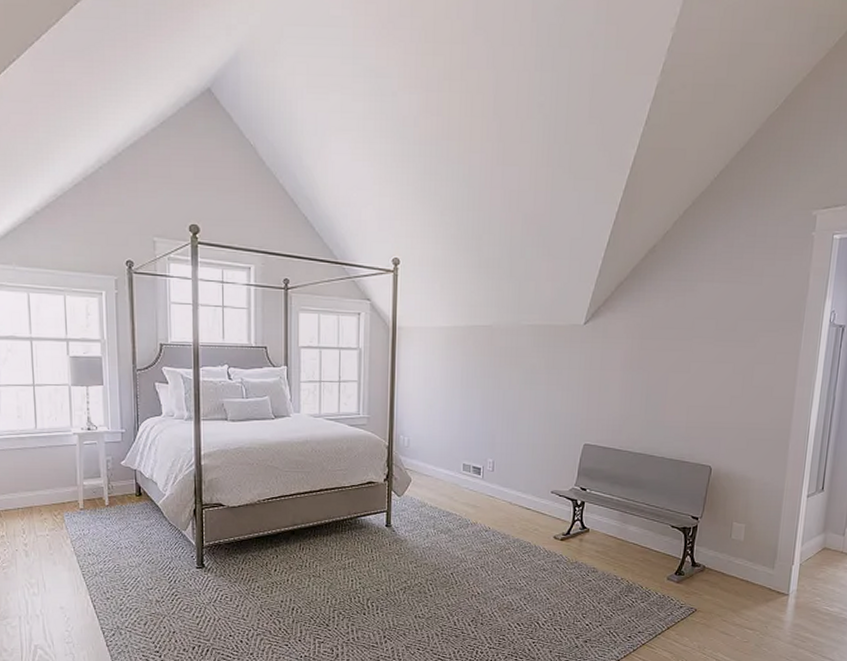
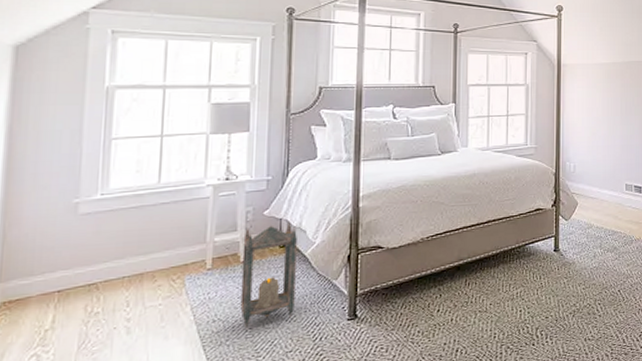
lantern: none [106,472,152,565] -> present [240,221,297,330]

